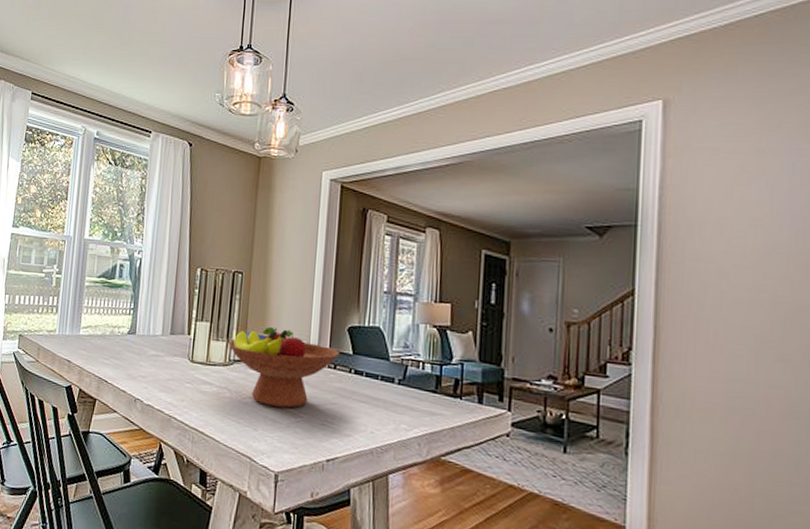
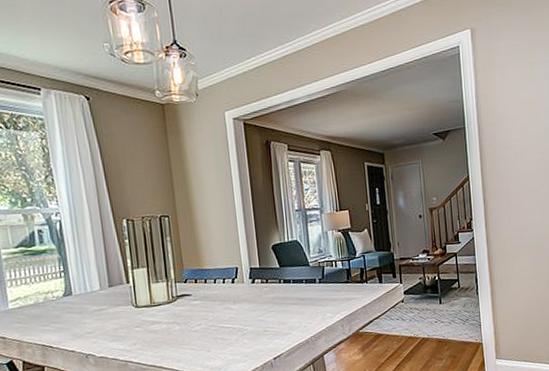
fruit bowl: present [228,326,339,408] -> none [168,258,269,328]

